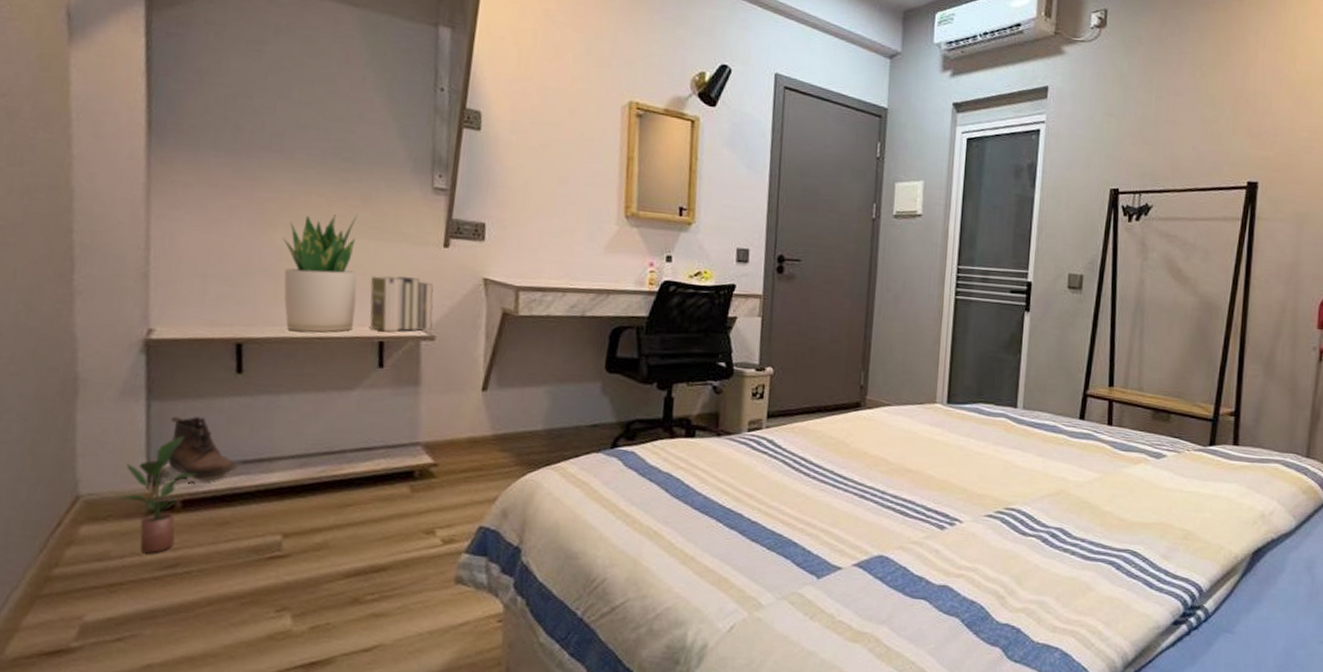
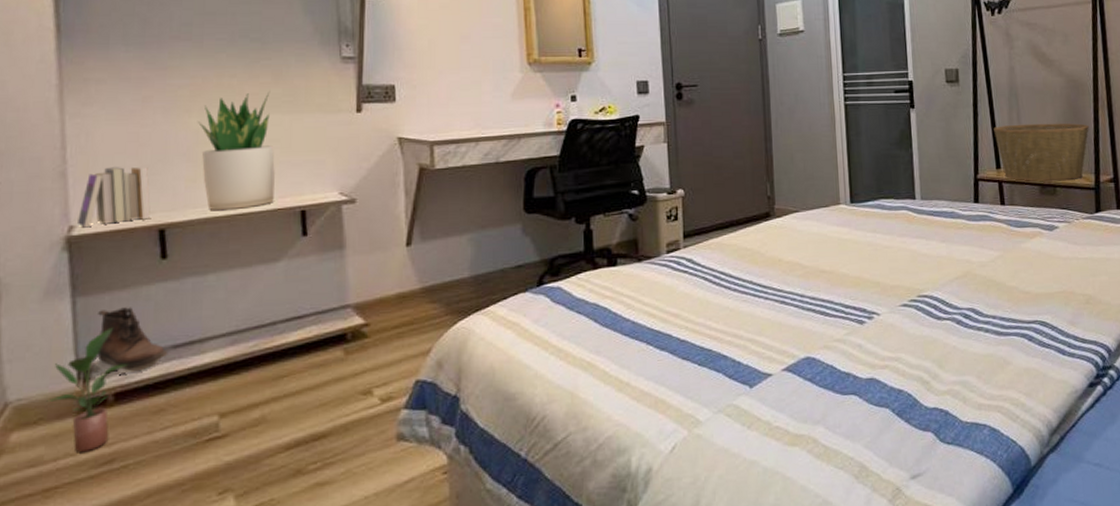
books: none [155,274,230,333] -> present [76,166,151,228]
books: present [369,276,434,333] -> none [287,145,352,201]
basket: none [1112,341,1217,408] -> present [993,123,1089,181]

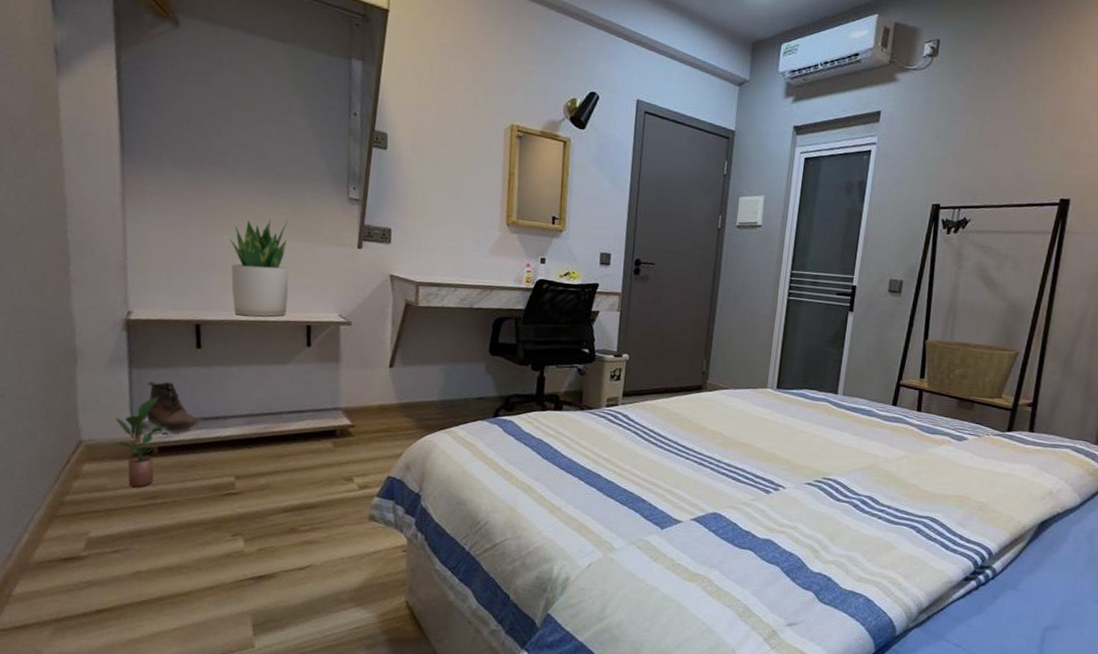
books: present [76,166,151,228] -> none [133,267,190,315]

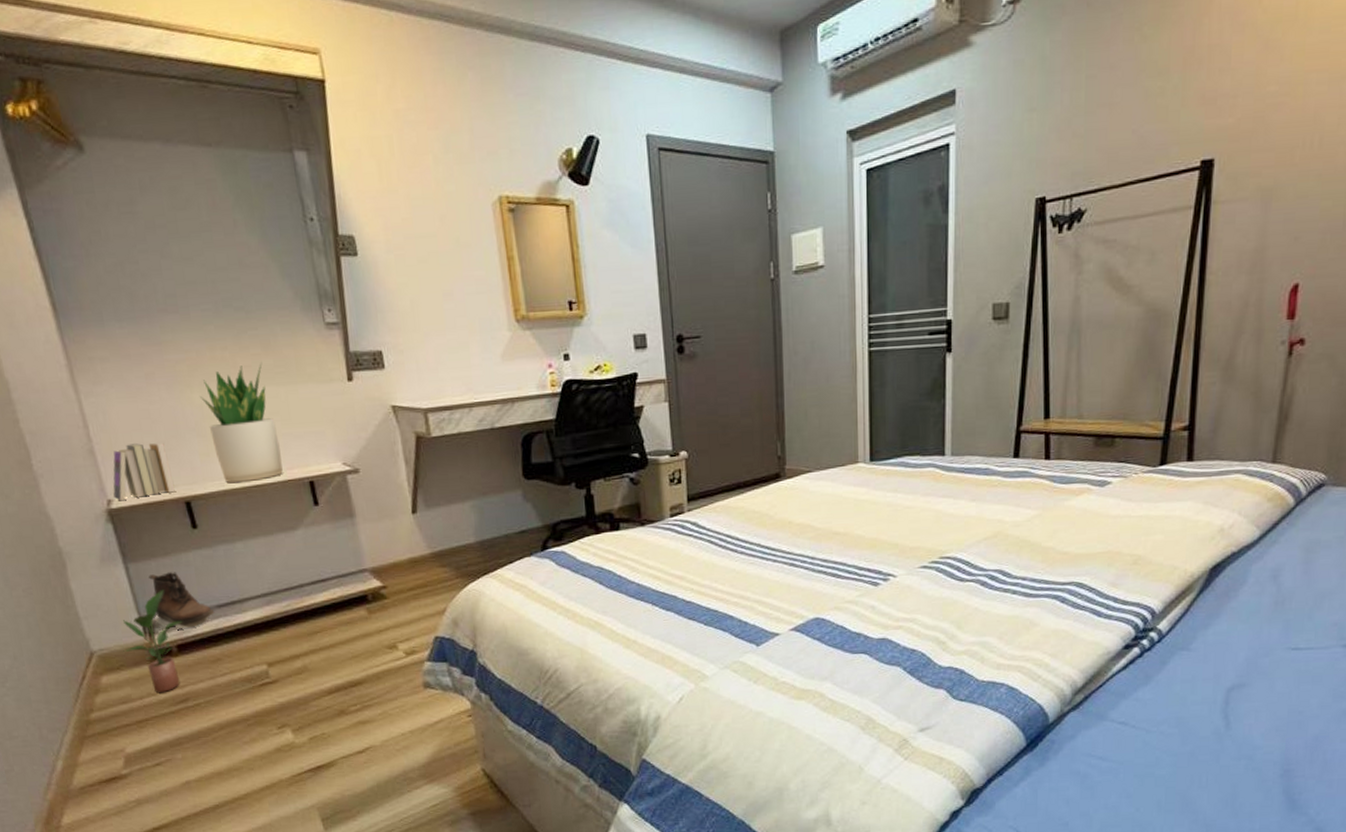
books: none [133,267,190,315] -> present [113,442,175,501]
basket: present [925,339,1020,399] -> none [1046,362,1166,432]

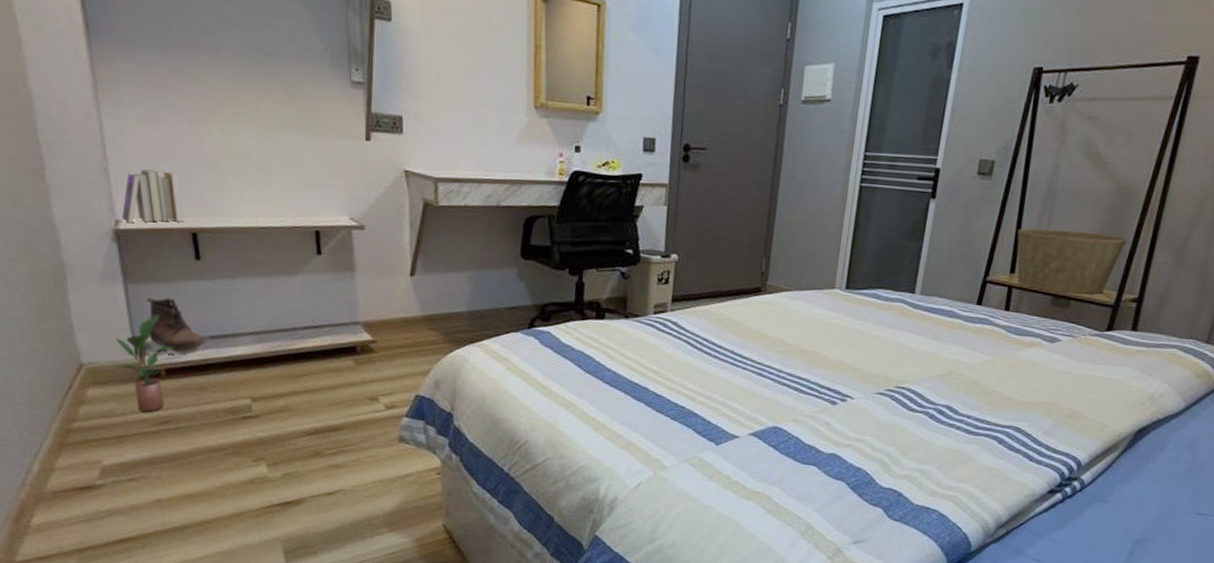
planter: present [200,363,283,484] -> none [220,110,291,223]
basket: none [1046,362,1166,432] -> present [1016,228,1127,294]

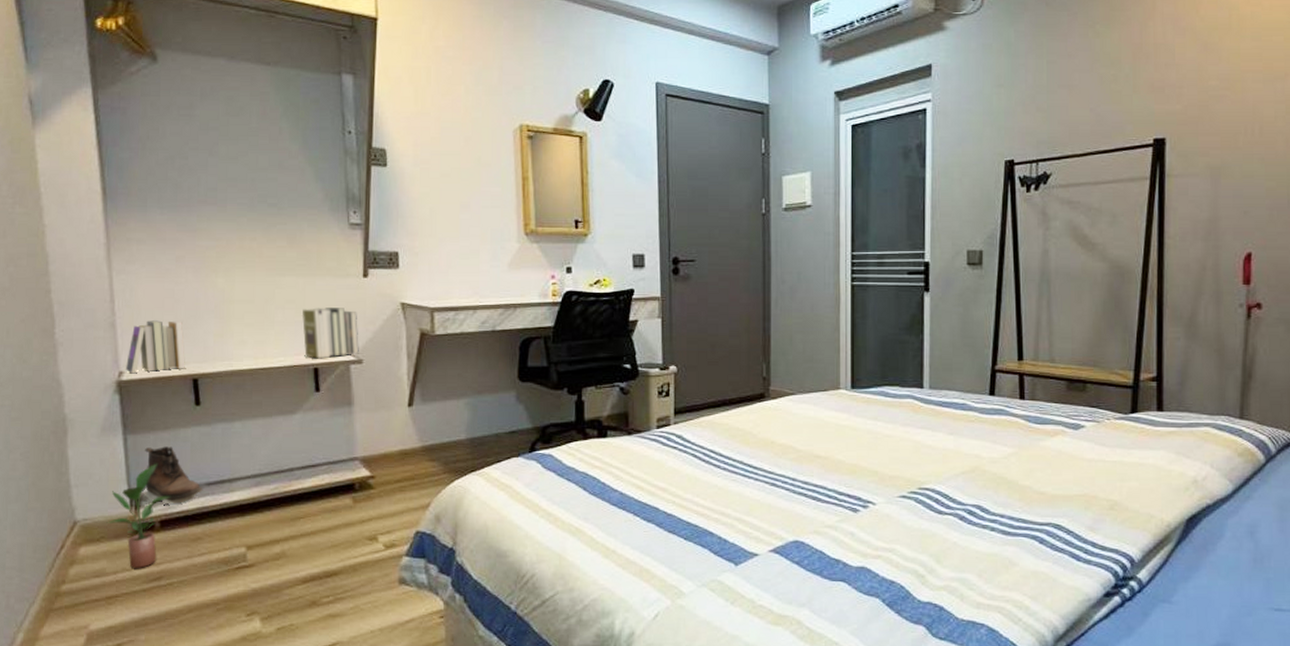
books: none [302,169,361,222] -> present [301,307,359,359]
basket: present [1016,228,1127,294] -> none [1018,313,1132,377]

